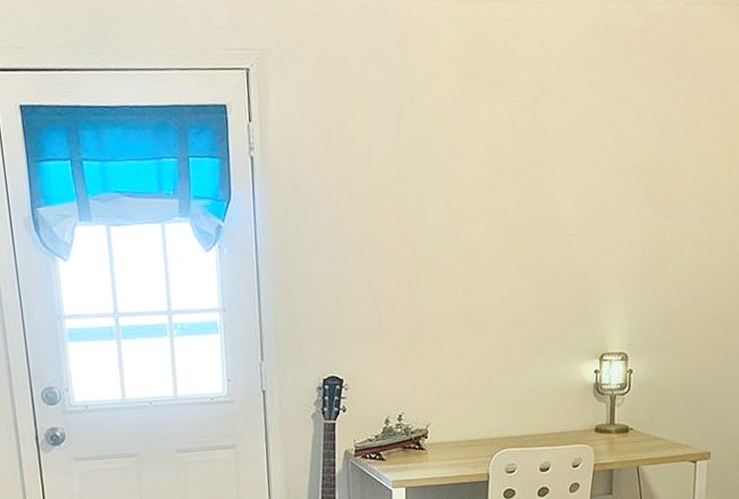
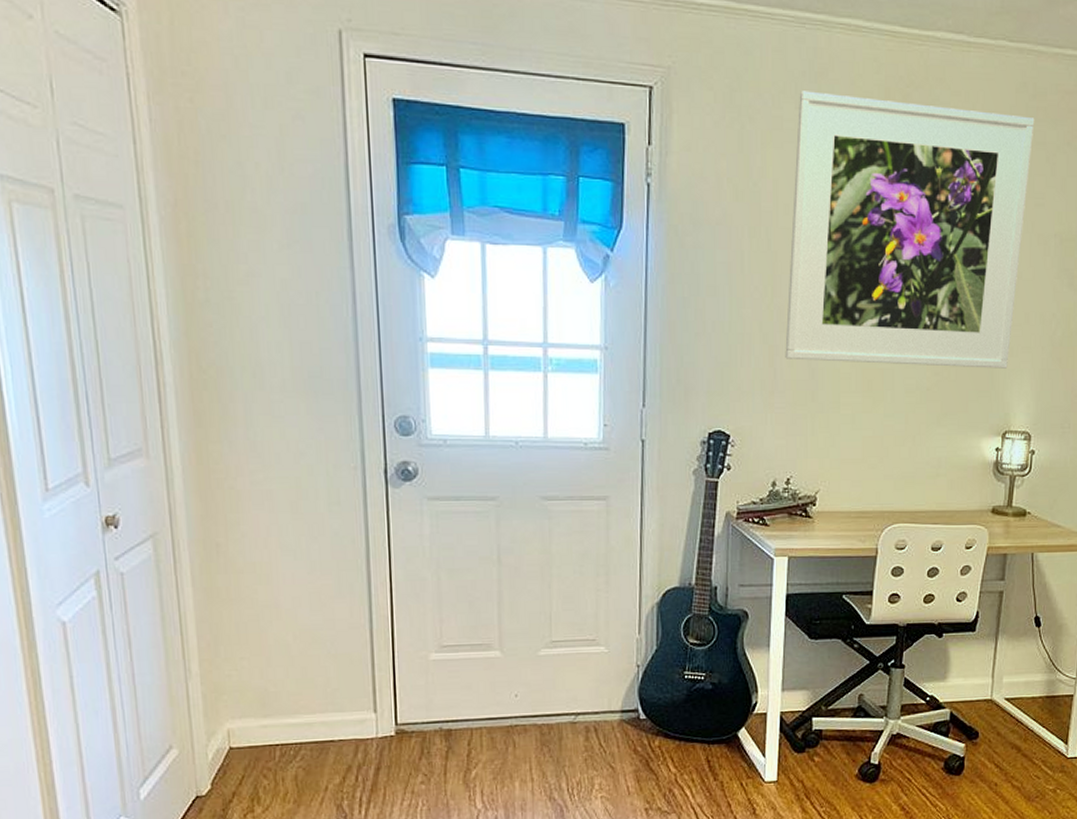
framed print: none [384,56,609,305] -> present [785,91,1035,369]

